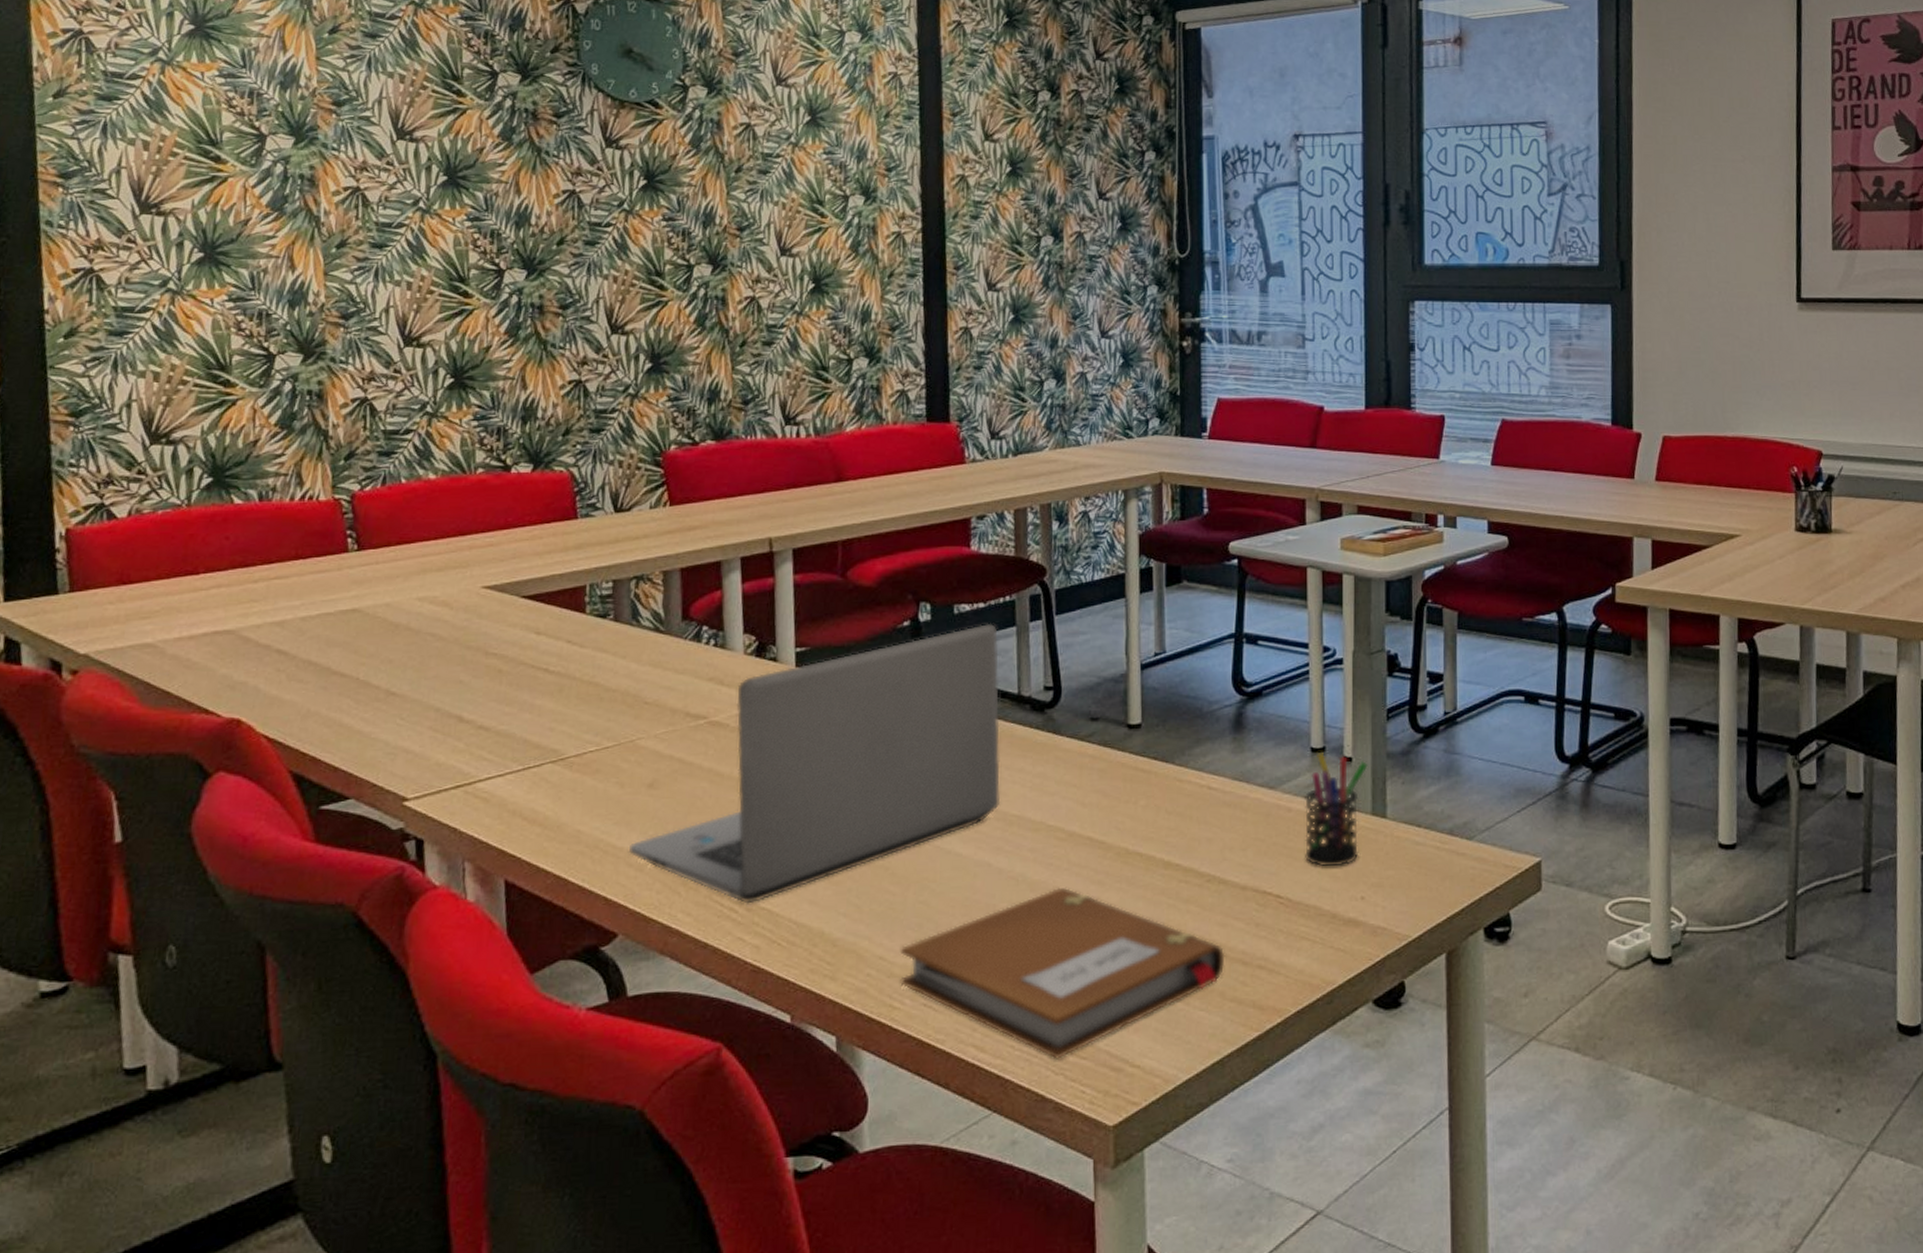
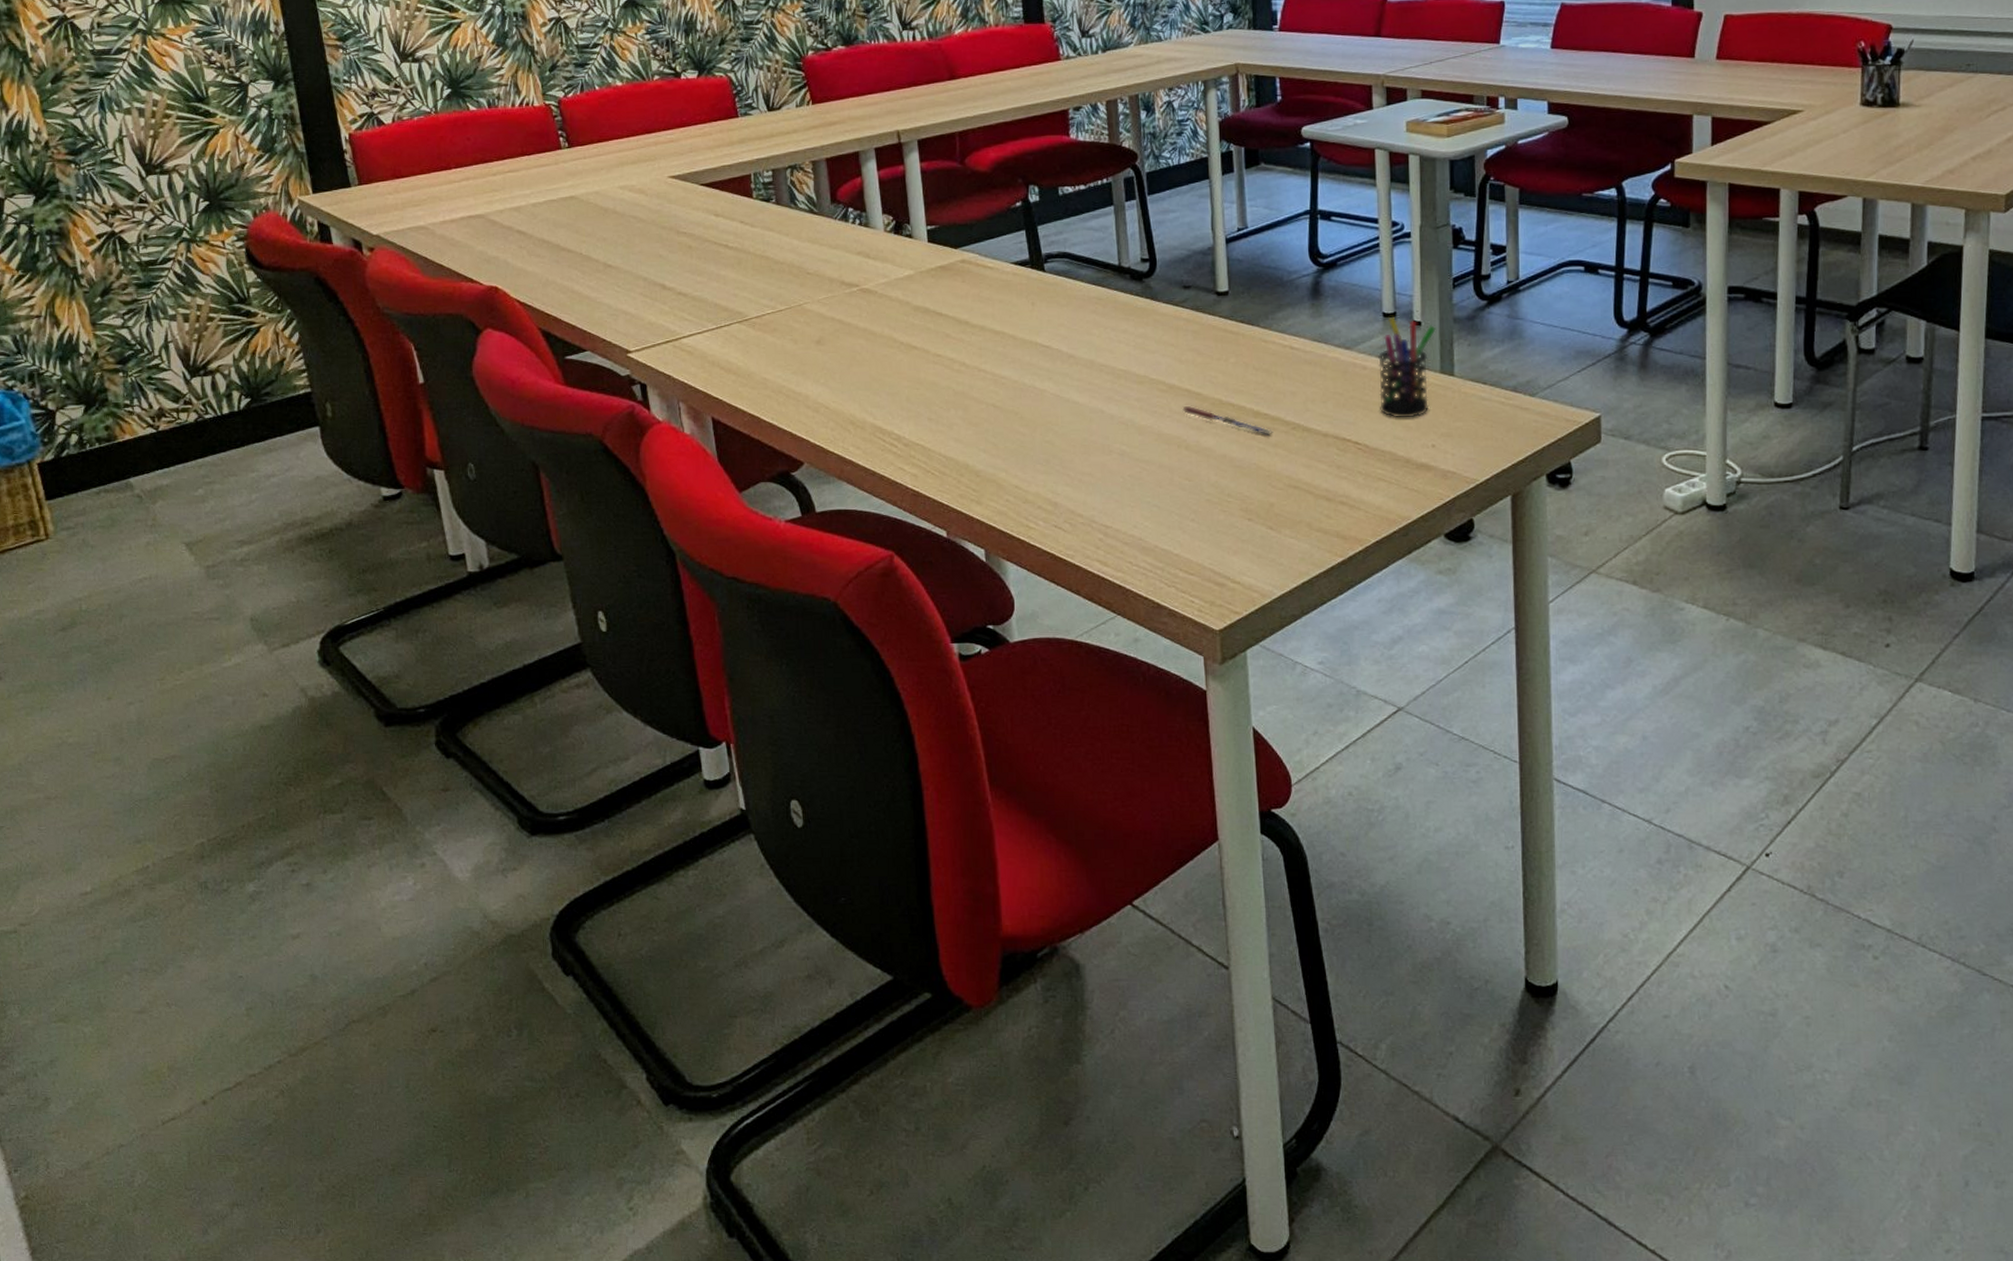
laptop: present [628,624,1001,904] -> none [805,204,1109,441]
notebook: present [900,887,1225,1060] -> none [1032,431,1311,574]
pen: none [1082,855,1185,890] -> present [1182,405,1273,435]

